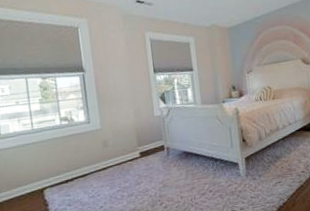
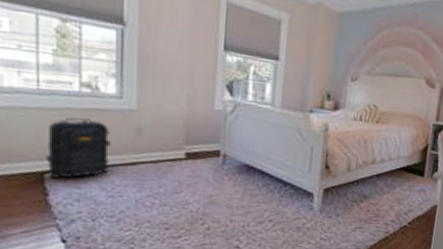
backpack: none [43,142,88,192] -> present [46,117,111,178]

